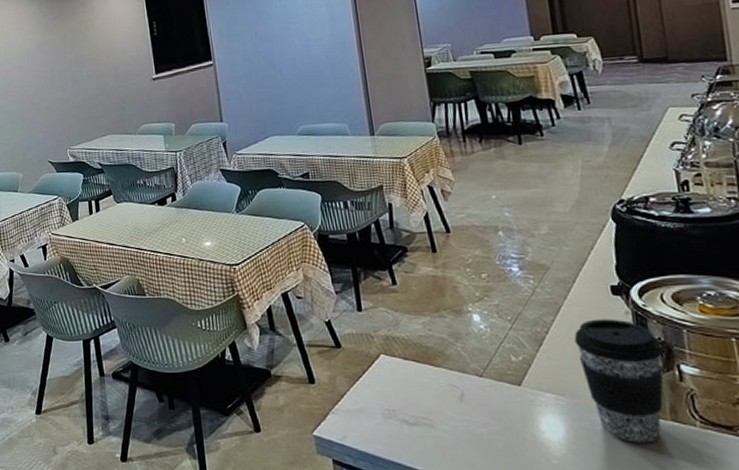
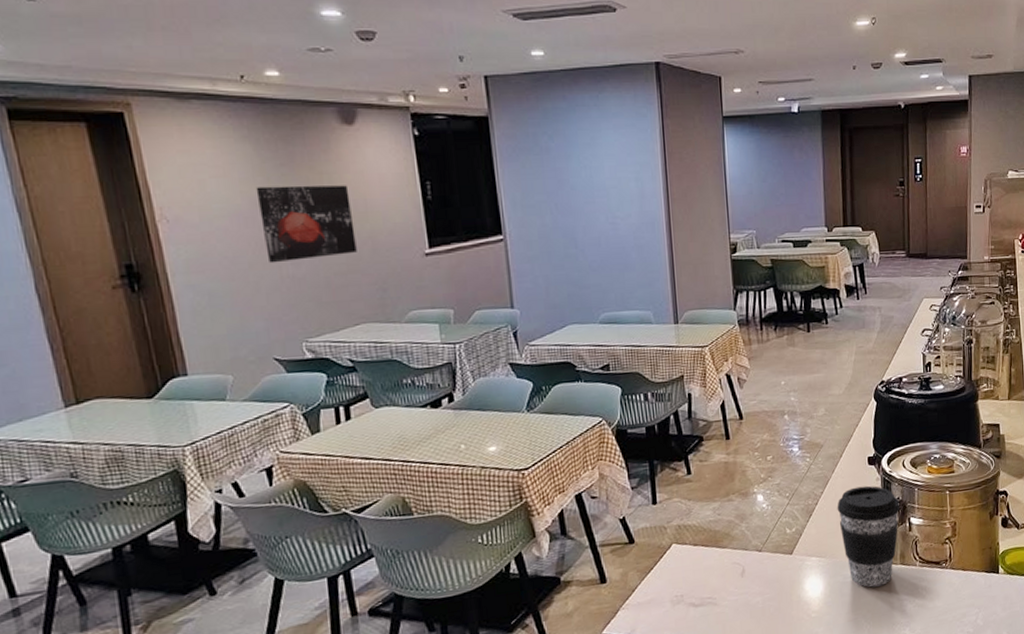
wall art: none [39,29,104,90] -> present [256,185,357,264]

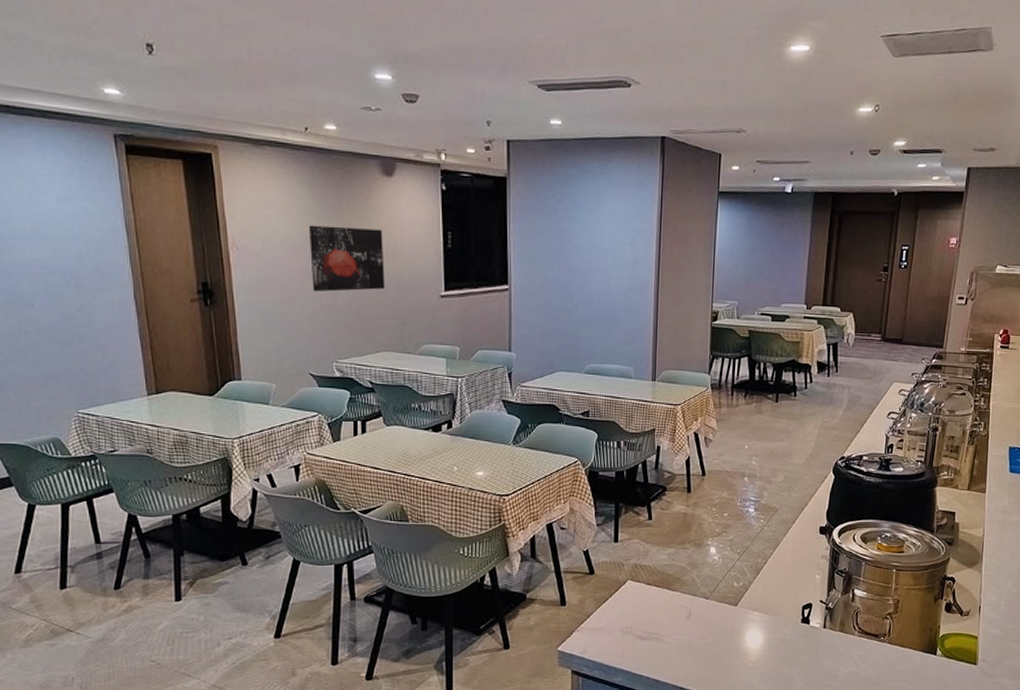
coffee cup: present [837,485,901,587] -> none [784,553,846,648]

